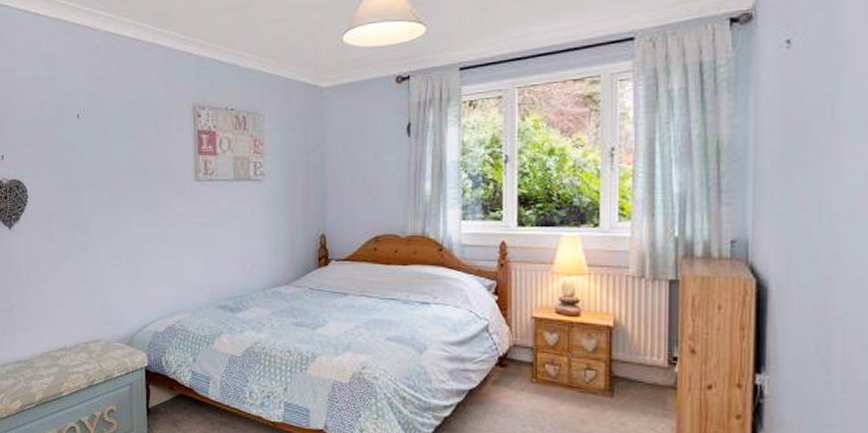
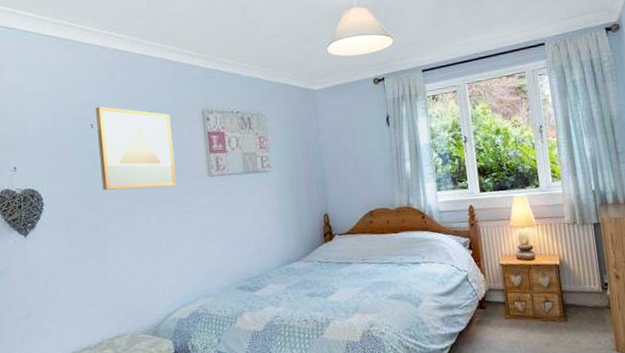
wall art: none [81,95,160,189] -> present [95,106,176,191]

